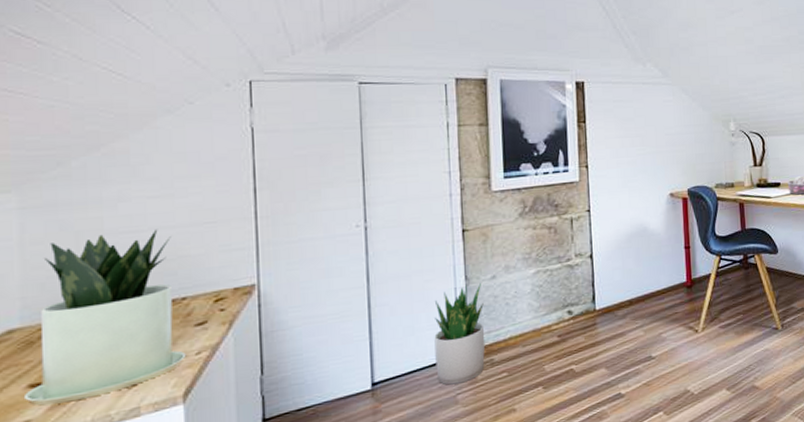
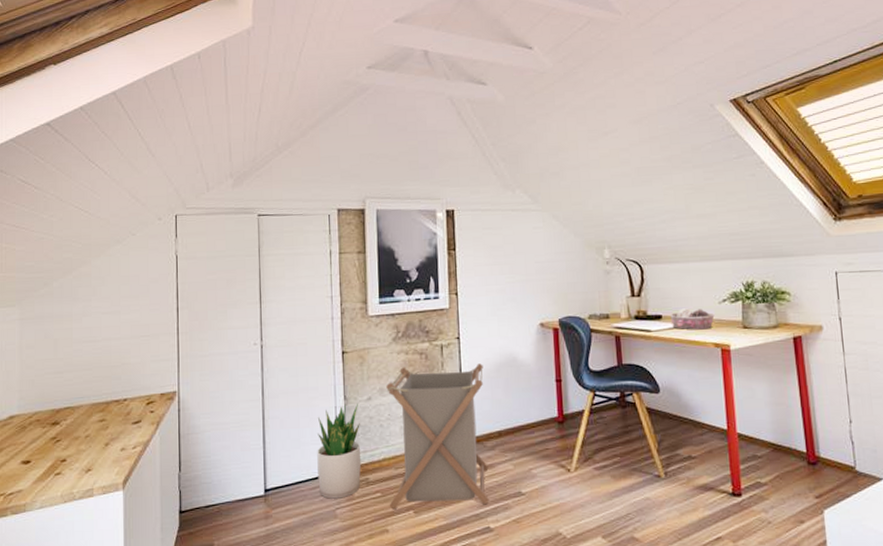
planter: present [23,229,187,406] -> none [18,339,126,479]
laundry basket: none [512,235,620,388] -> present [386,363,489,510]

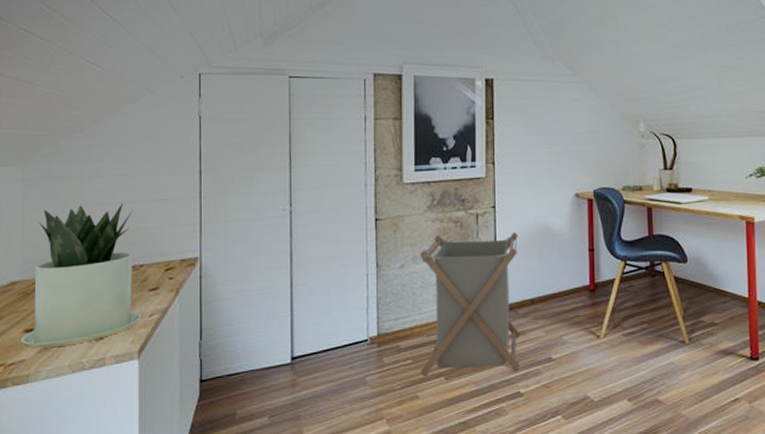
planter: none [18,339,126,479] -> present [20,202,142,349]
planter: present [317,403,361,499] -> none [347,270,392,366]
decorative basket: present [670,308,715,330] -> none [700,182,741,203]

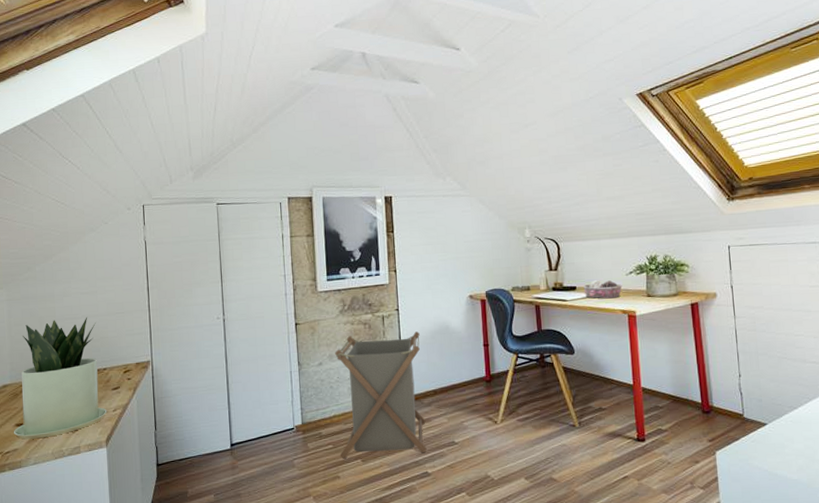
decorative basket: none [700,182,741,203] -> present [583,280,622,299]

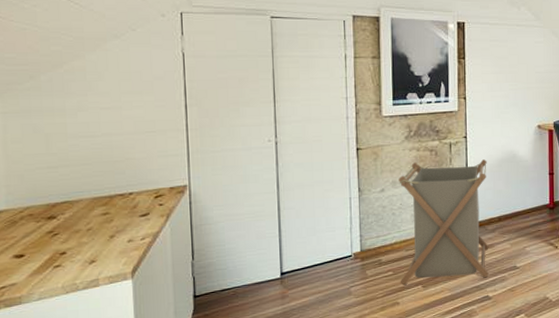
planter: present [13,316,107,440] -> none [10,135,134,273]

